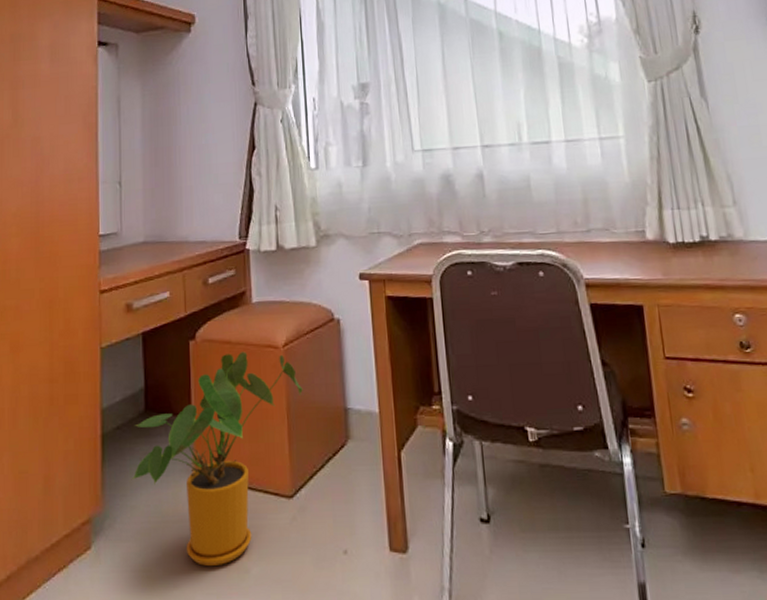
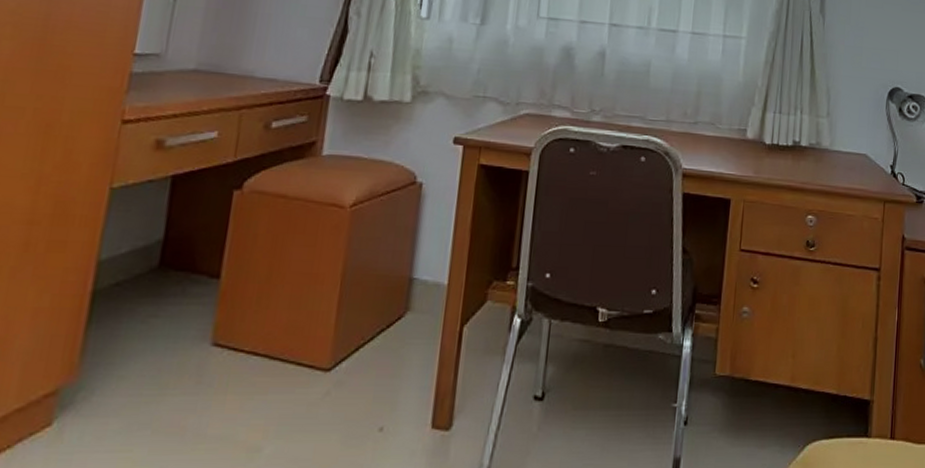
house plant: present [131,351,303,566] -> none [124,208,365,445]

